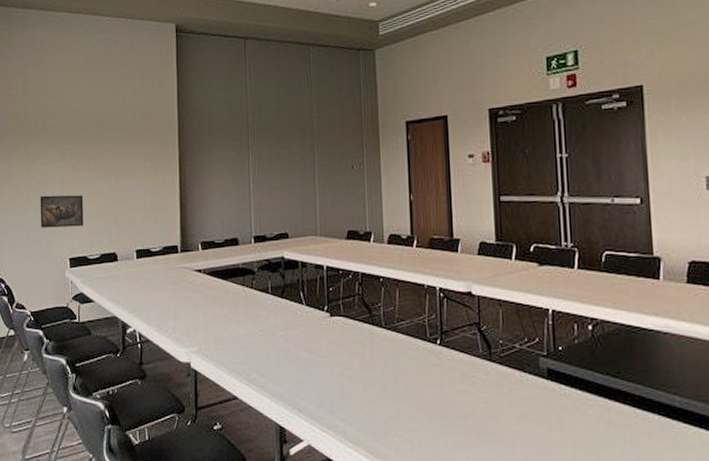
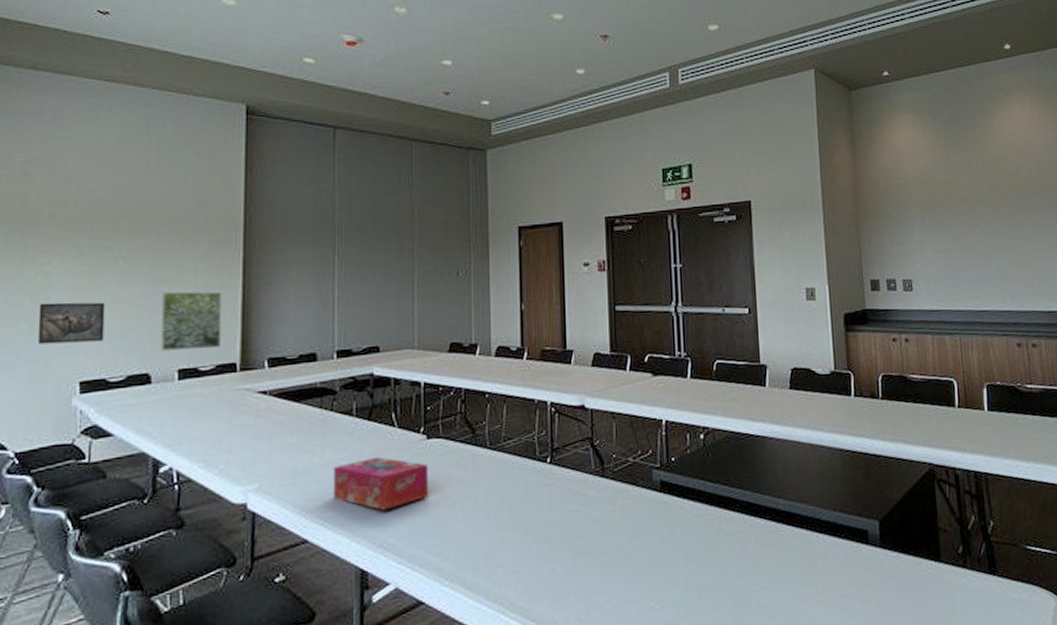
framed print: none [122,185,165,235] -> present [161,291,222,351]
tissue box: none [255,330,334,377] -> present [333,456,429,510]

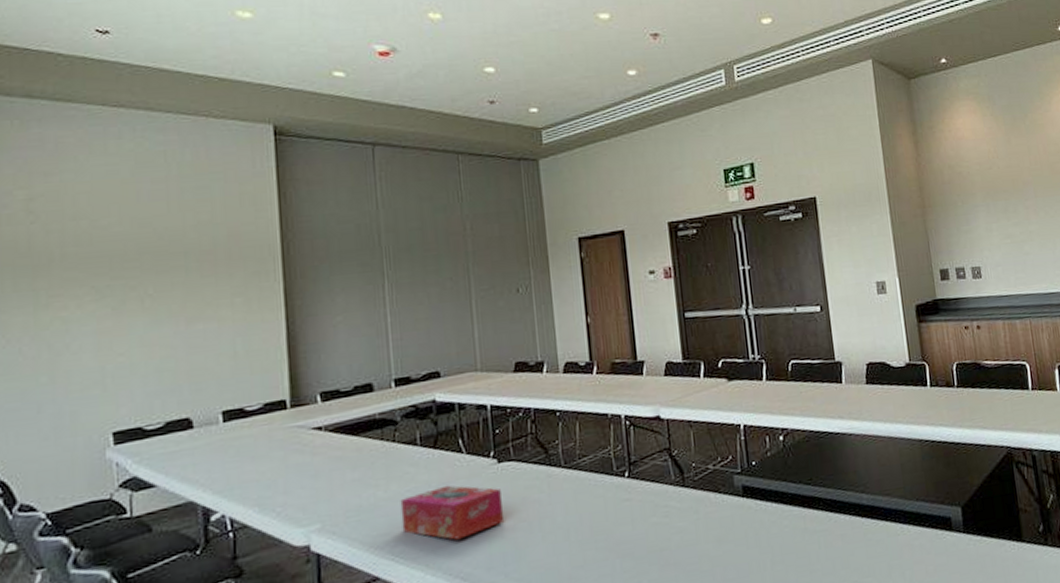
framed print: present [37,302,105,344] -> none [58,346,136,396]
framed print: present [161,291,222,351] -> none [197,325,267,393]

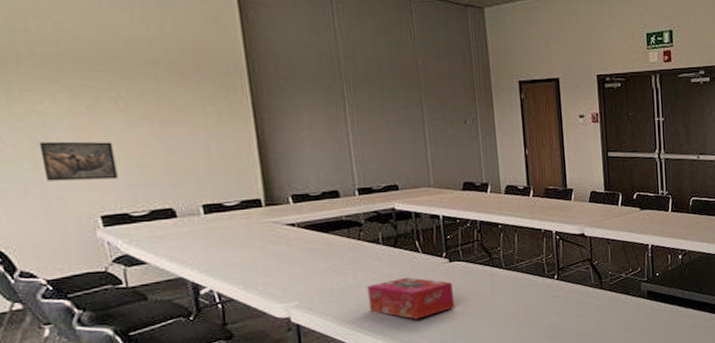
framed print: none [58,346,136,396] -> present [39,141,119,181]

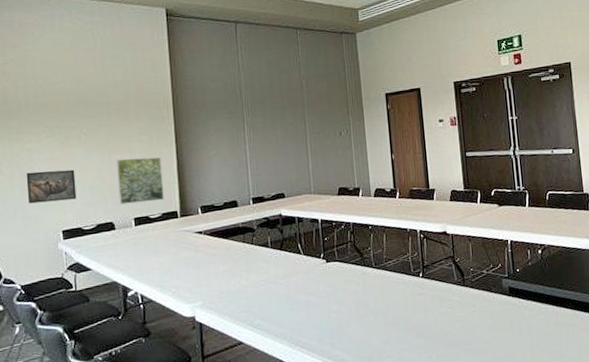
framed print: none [172,133,242,188] -> present [117,156,164,205]
tissue box: present [367,277,455,319] -> none [257,277,331,318]

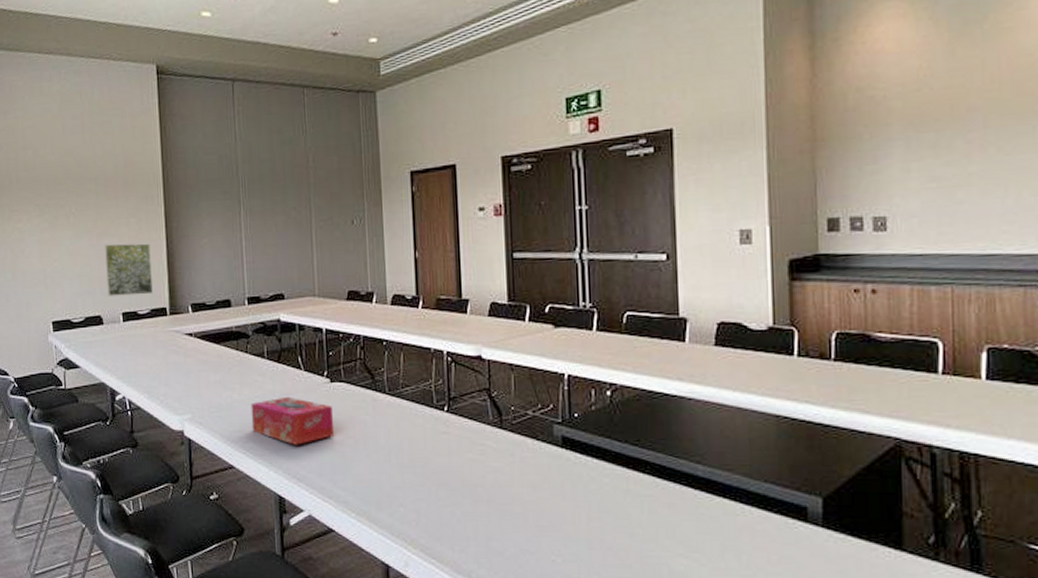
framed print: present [26,169,77,204] -> none [17,254,66,290]
tissue box: none [257,277,331,318] -> present [251,396,335,445]

